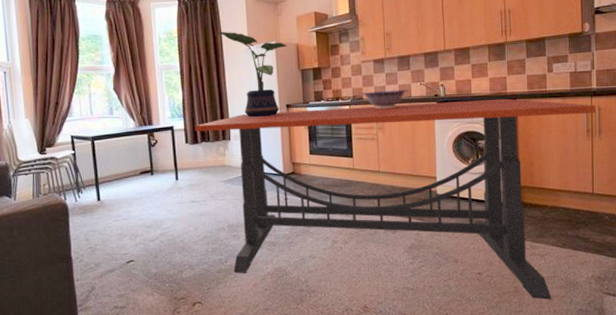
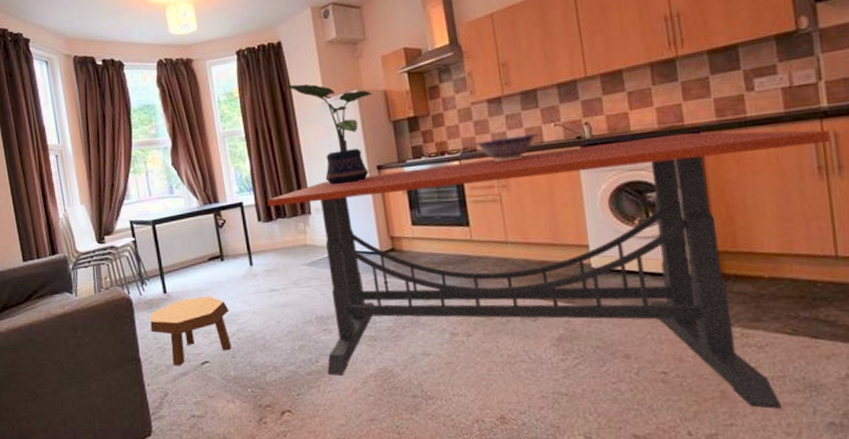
footstool: none [83,204,155,264] -> present [150,296,232,366]

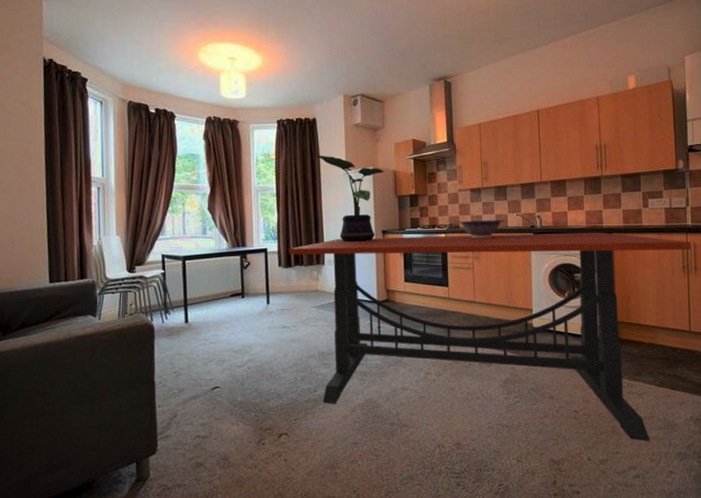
footstool: present [150,296,232,366] -> none [169,328,244,390]

